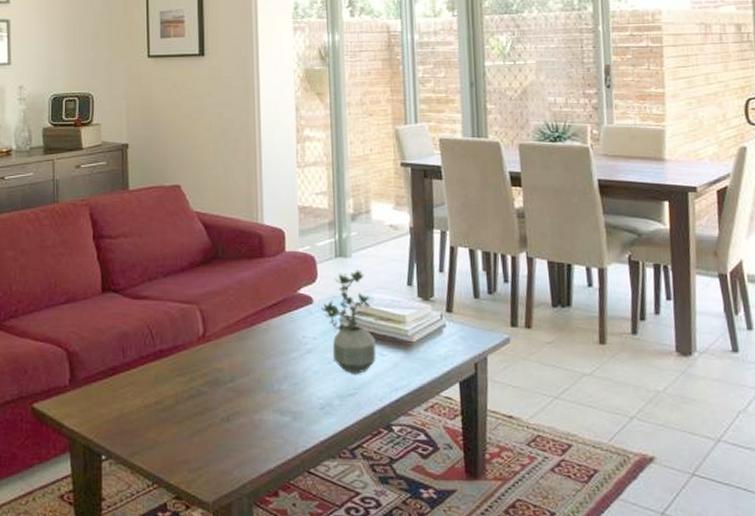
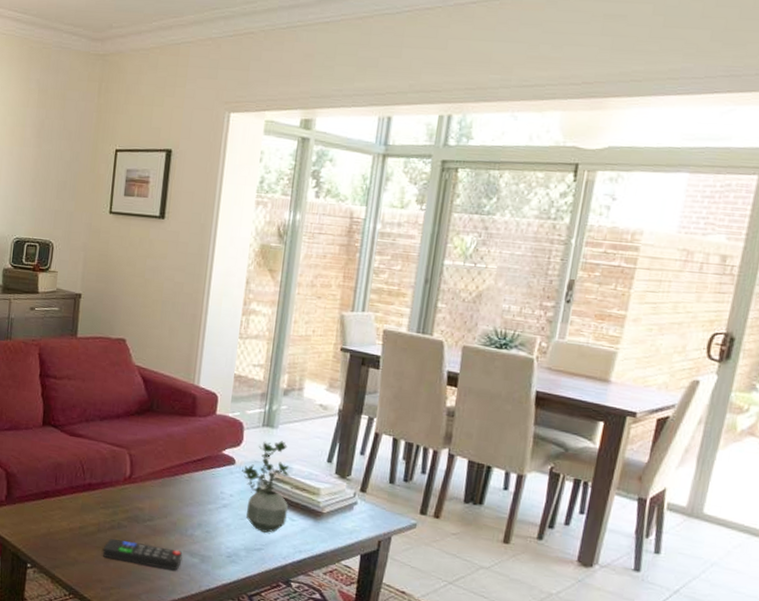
remote control: none [184,408,272,435] -> present [102,539,183,571]

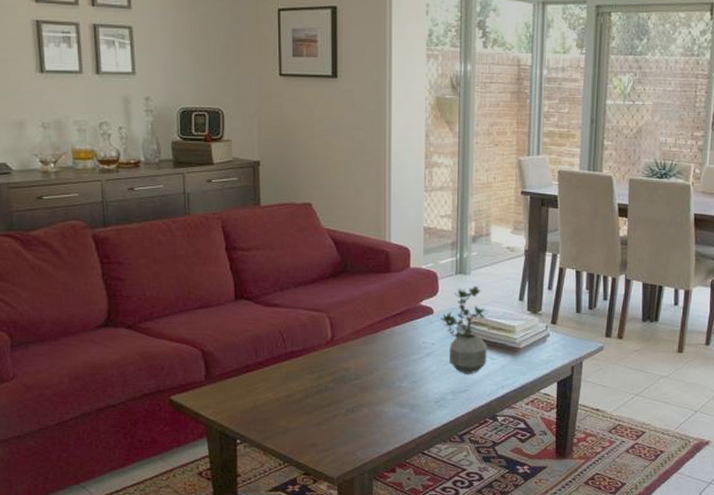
remote control: present [102,539,183,571] -> none [313,401,393,424]

